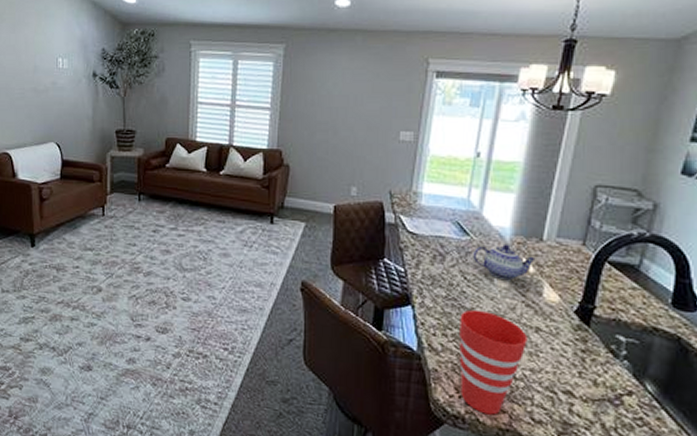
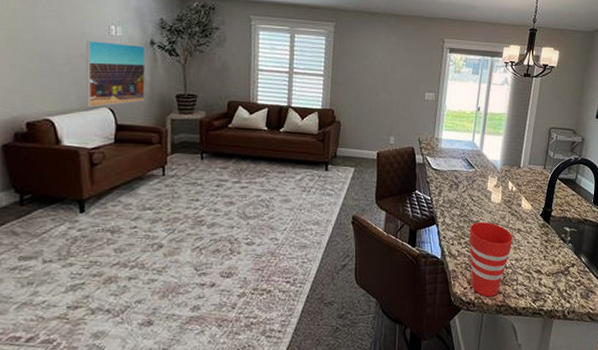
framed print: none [38,73,89,142] -> present [87,40,146,108]
teapot: present [472,243,536,281] -> none [477,172,517,199]

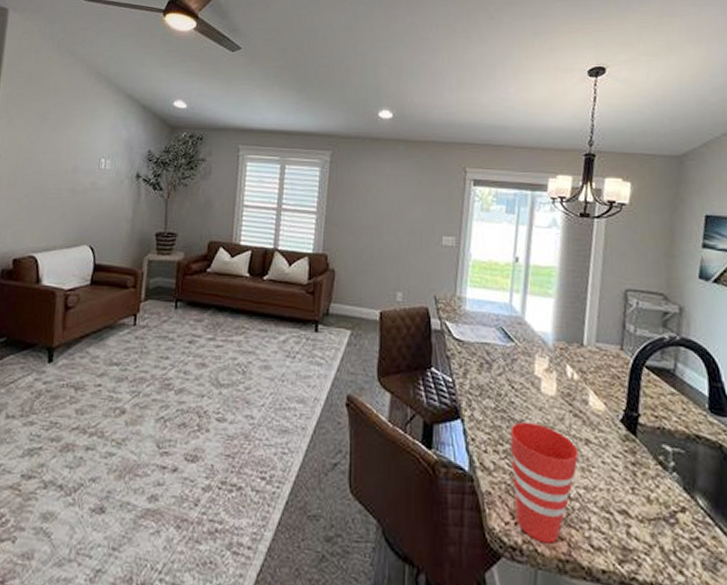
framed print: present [87,40,146,108] -> none [69,173,132,245]

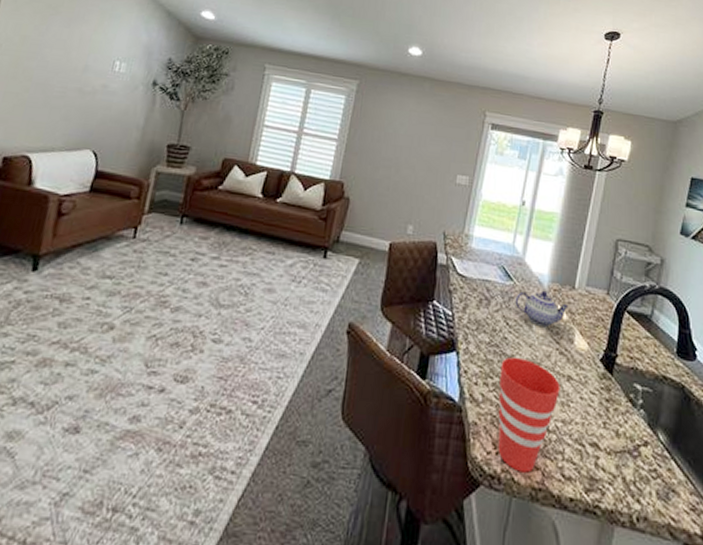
teapot: none [518,349,579,389] -> present [515,290,569,328]

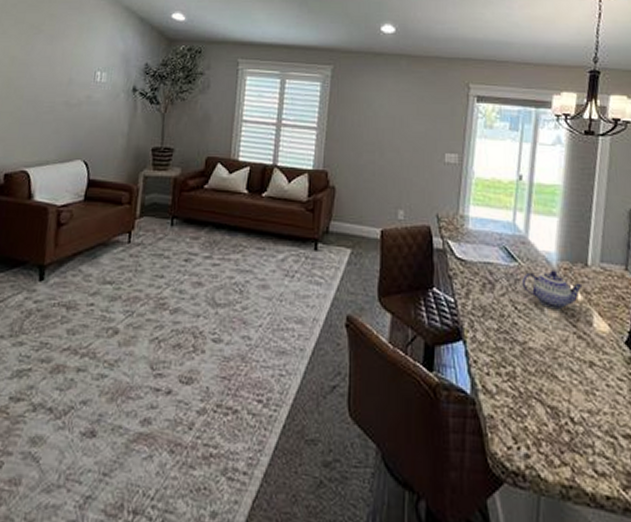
cup: present [498,356,560,473] -> none [513,343,583,469]

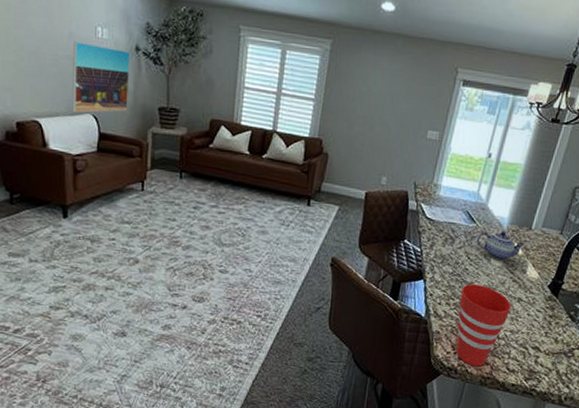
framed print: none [63,86,128,160] -> present [72,40,131,113]
cup: none [513,343,583,469] -> present [456,283,511,367]

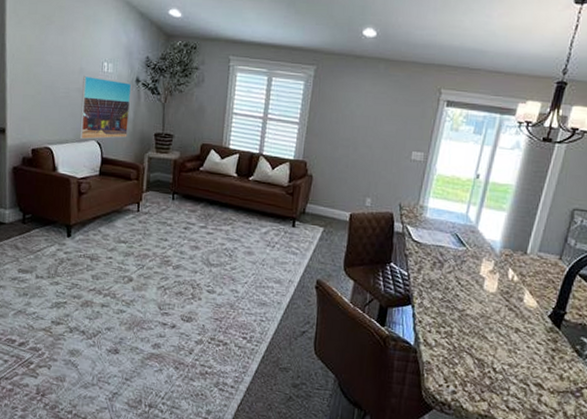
cup: present [456,283,511,367] -> none [448,311,508,403]
teapot: present [476,231,525,261] -> none [467,255,520,288]

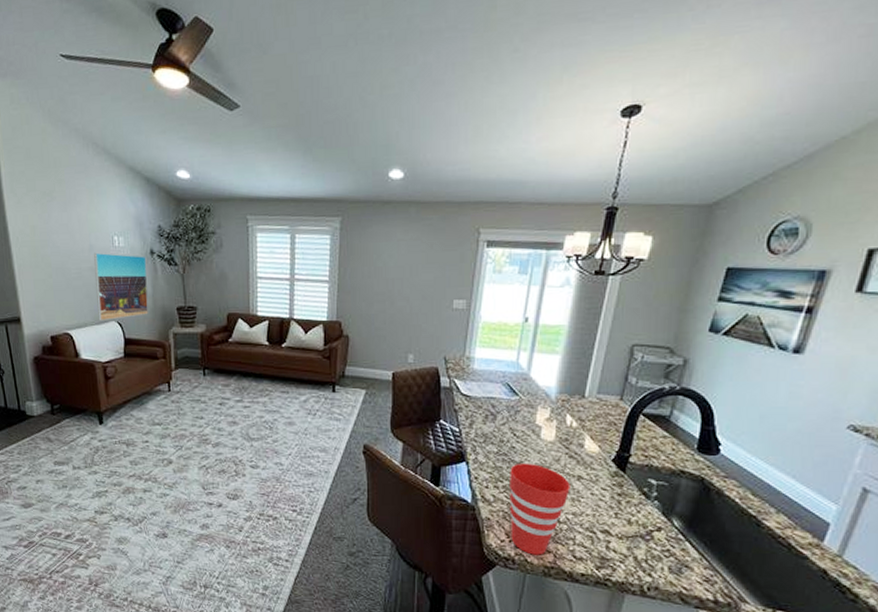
cup: none [448,311,508,403] -> present [509,463,570,555]

